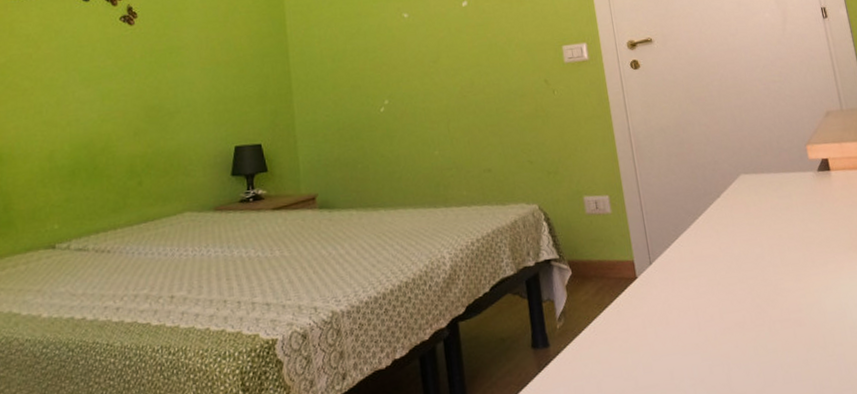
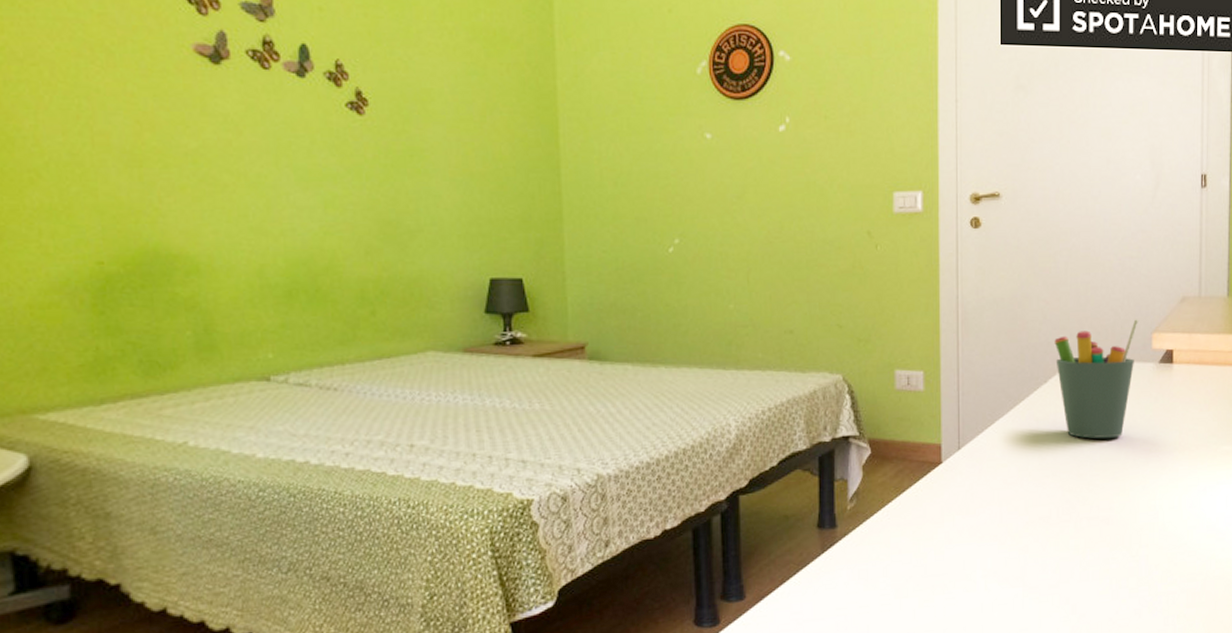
pen holder: none [720,134,798,245] -> present [1054,319,1138,439]

